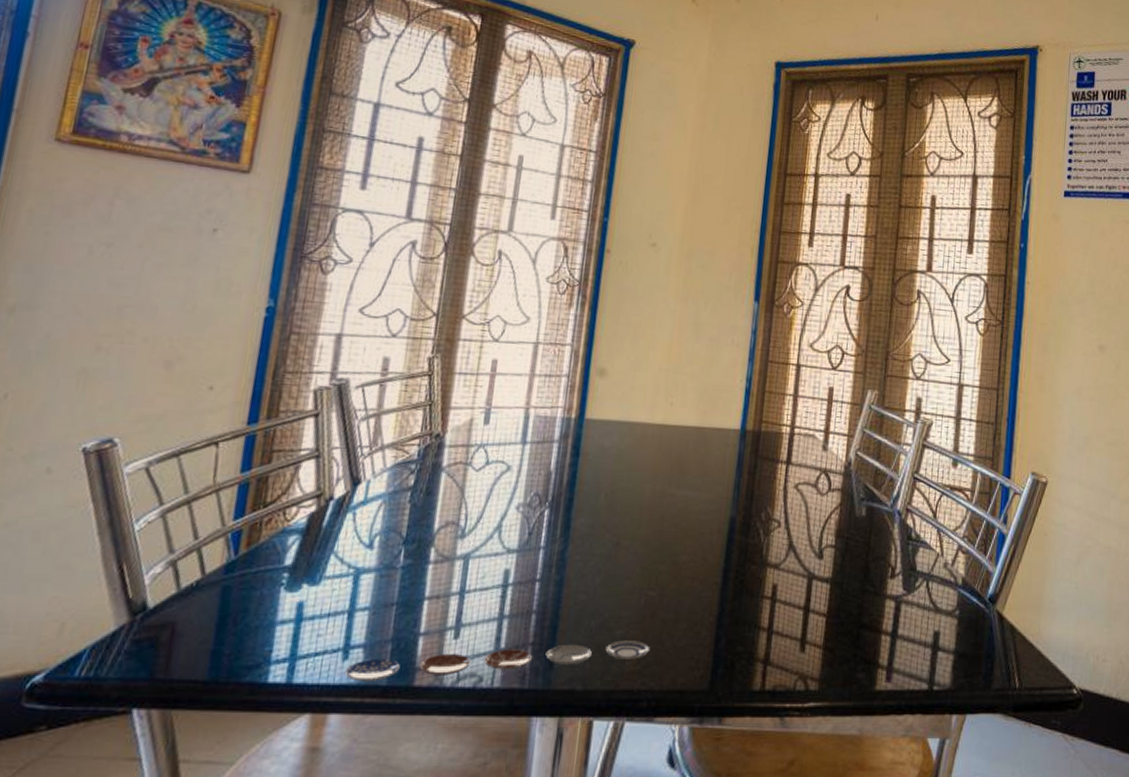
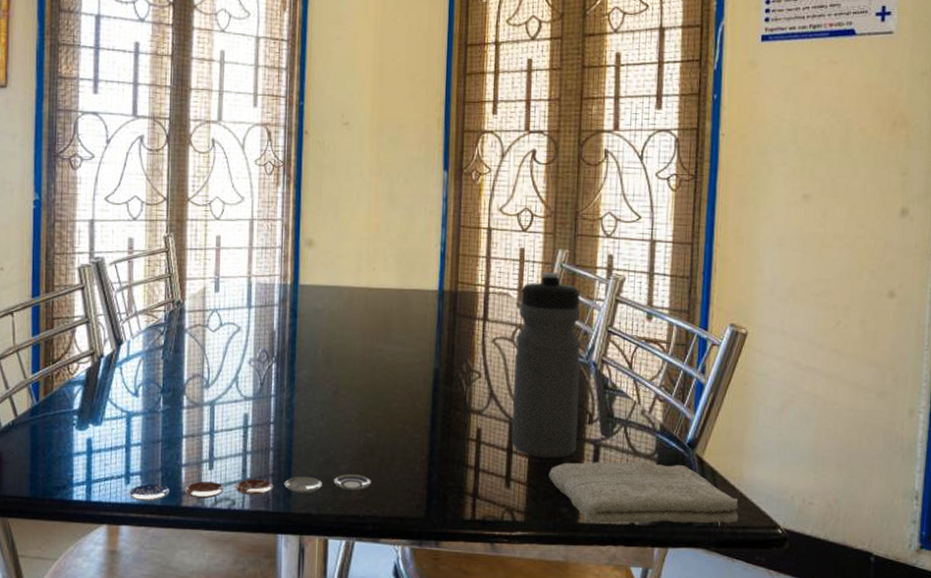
water bottle: none [809,412,888,618] -> present [512,271,581,459]
washcloth: none [847,617,1037,690] -> present [549,460,739,524]

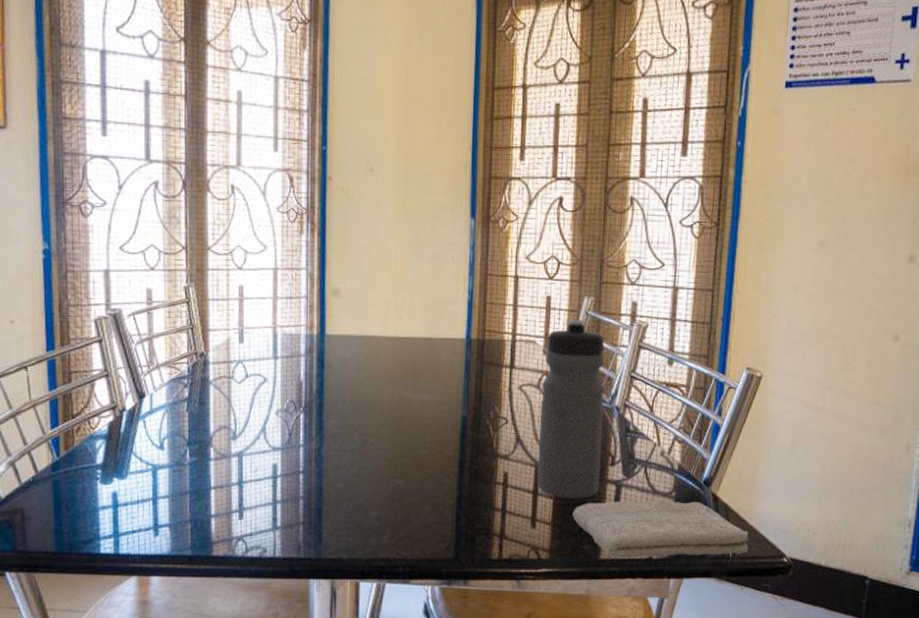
plate: present [128,474,371,502] -> none [157,520,401,552]

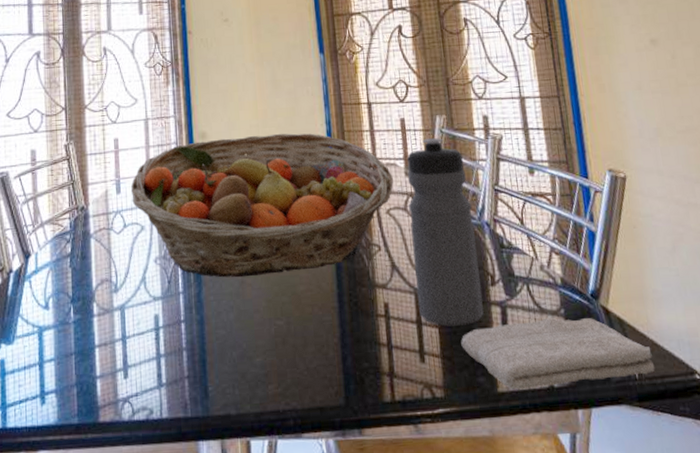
fruit basket: none [255,297,530,437] -> present [131,133,394,278]

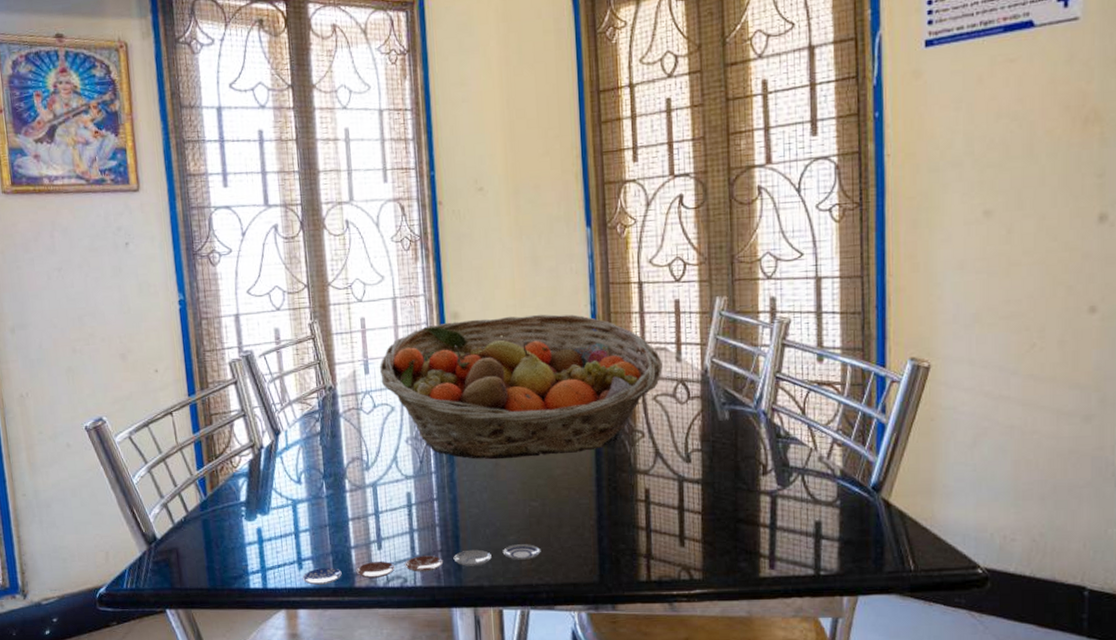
plate: none [44,366,287,422] -> present [302,544,541,585]
water bottle: present [406,137,484,327] -> none [678,320,751,514]
washcloth: present [461,317,655,390] -> none [724,508,934,576]

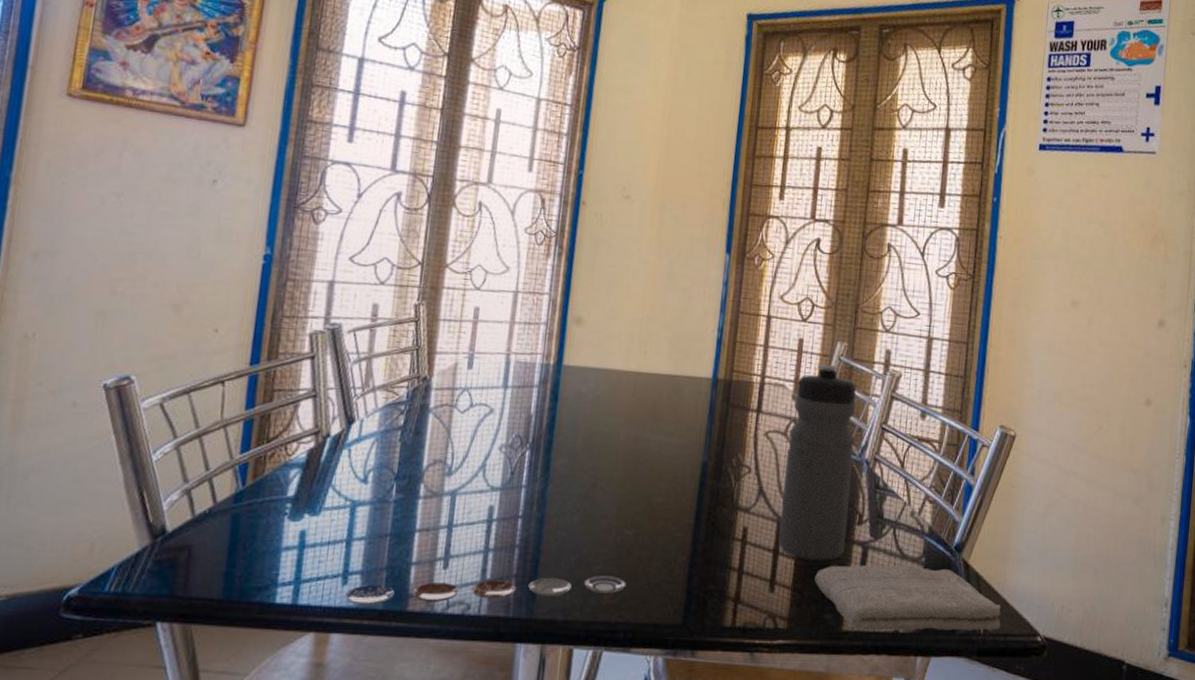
fruit basket: present [380,314,663,460] -> none [484,326,779,482]
water bottle: none [678,320,751,514] -> present [778,363,857,561]
washcloth: none [724,508,934,576] -> present [815,564,1001,631]

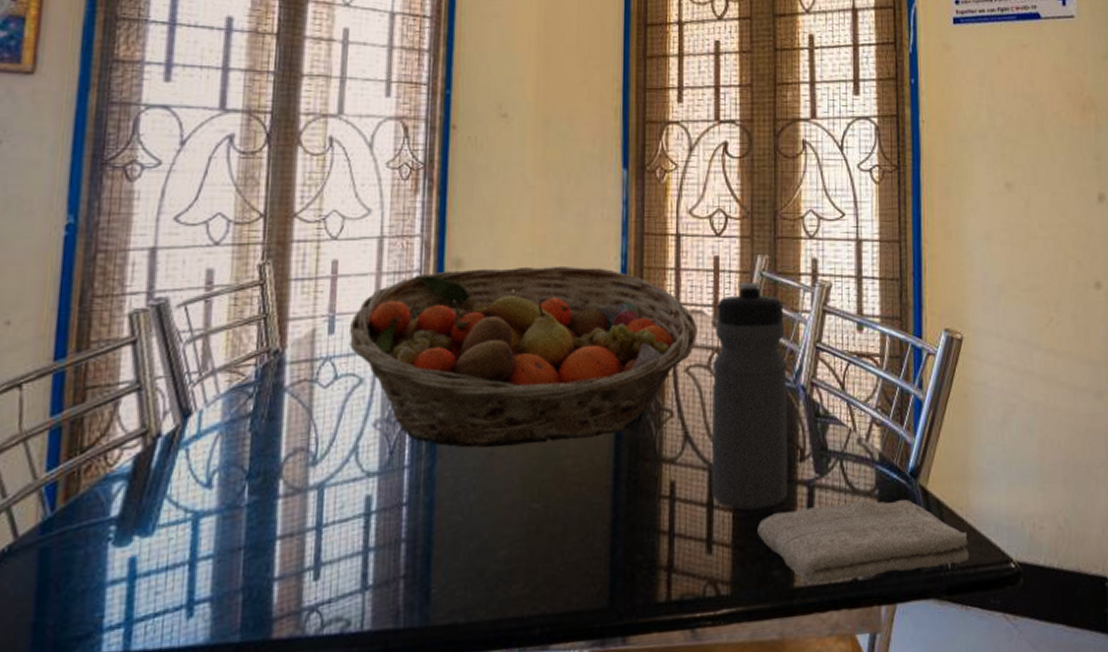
plate: present [344,575,626,605] -> none [190,560,538,641]
fruit basket: none [484,326,779,482] -> present [349,265,697,448]

